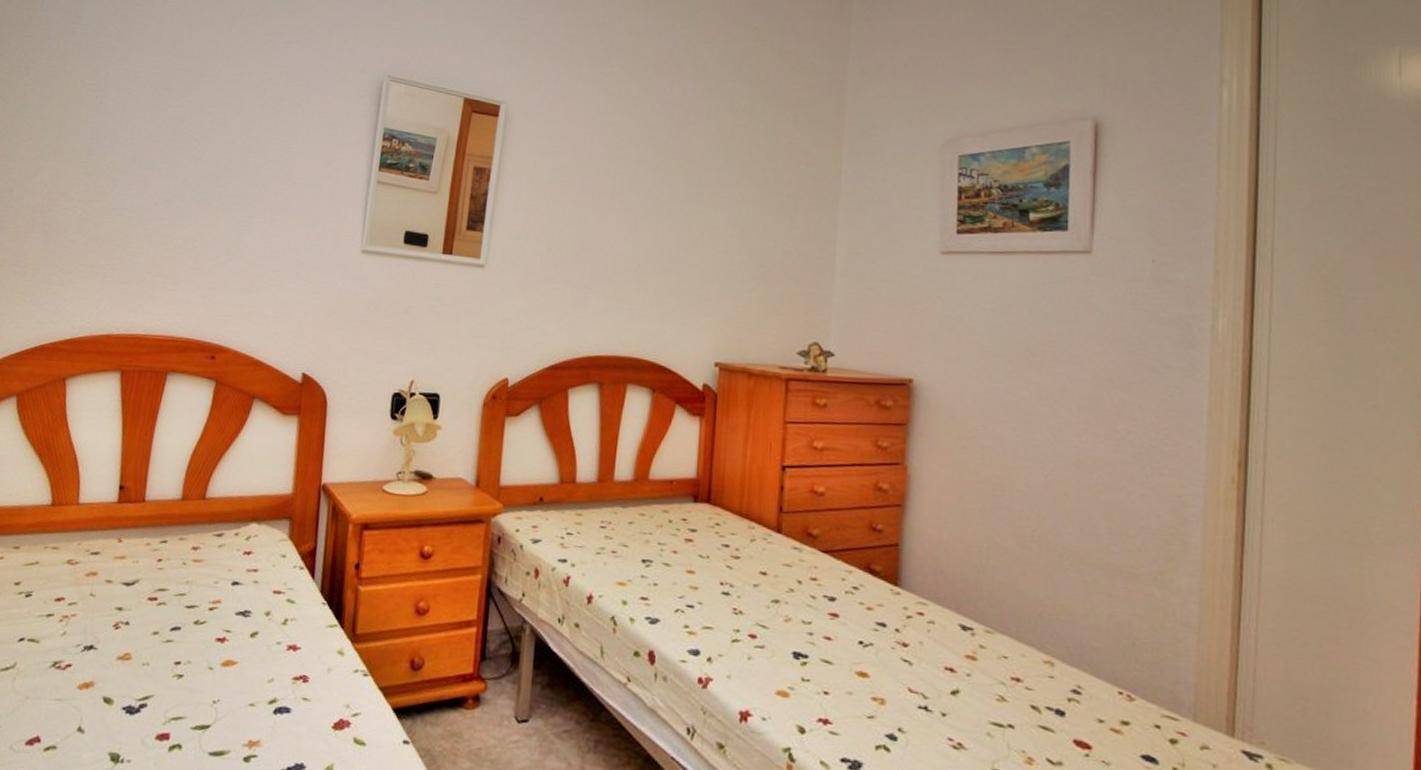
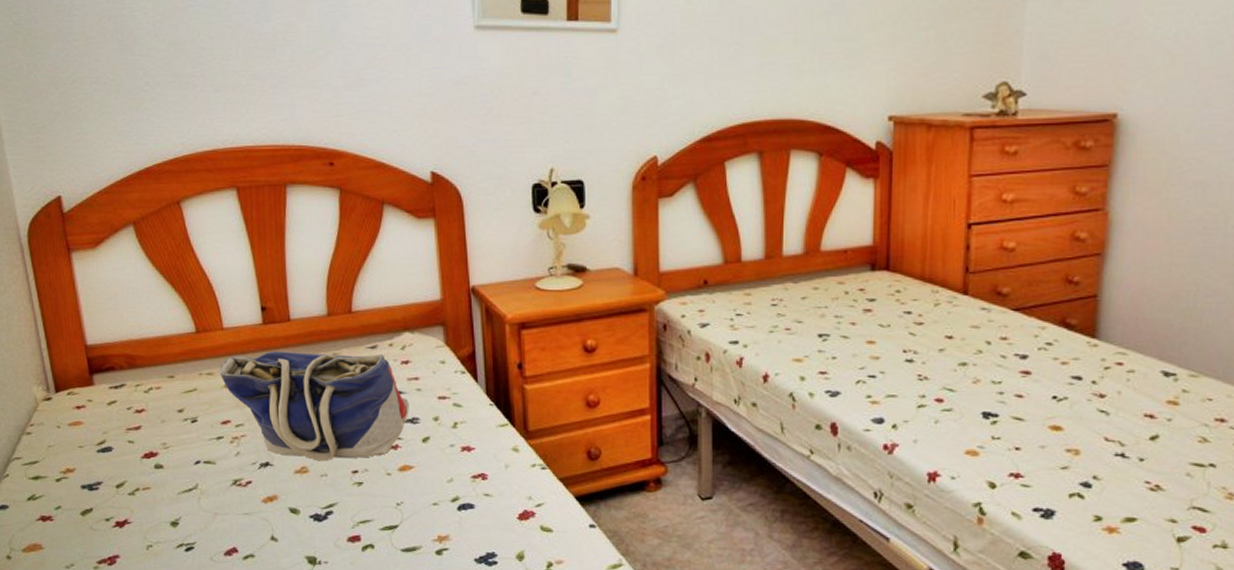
tote bag: none [64,530,244,650] -> present [219,351,409,462]

